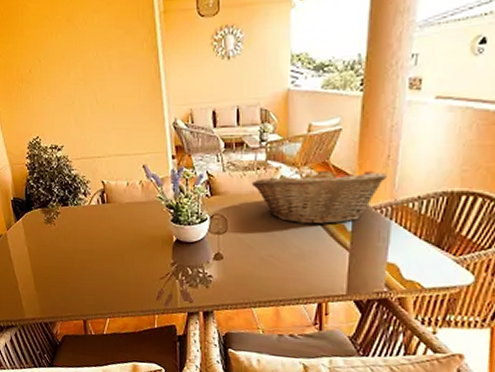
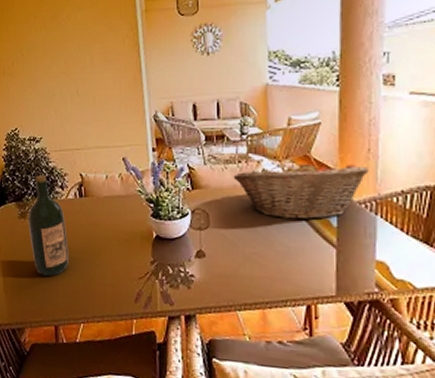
wine bottle: none [53,182,94,276] -> present [27,175,69,276]

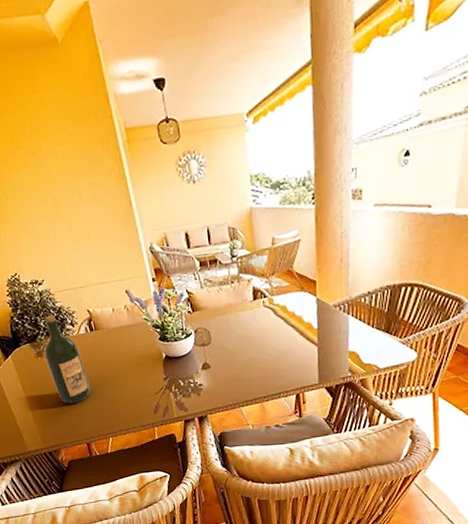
fruit basket: present [233,160,369,221] -> none [228,273,342,328]

